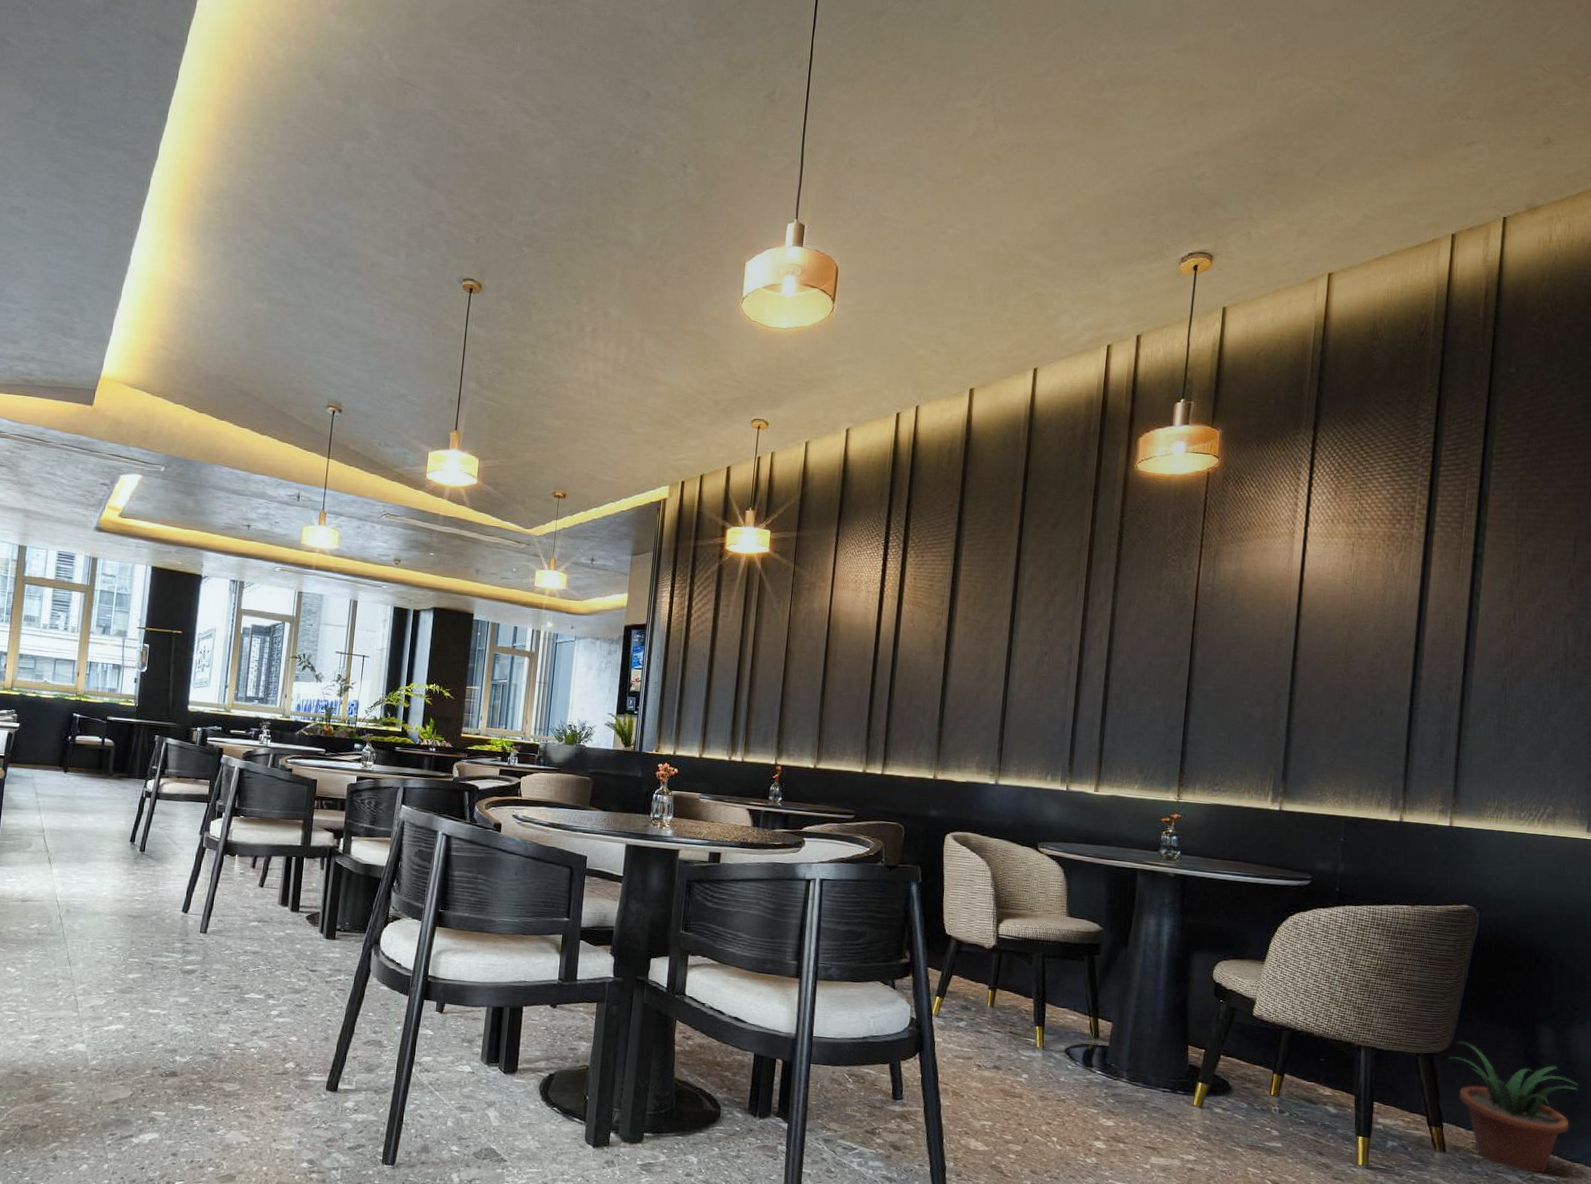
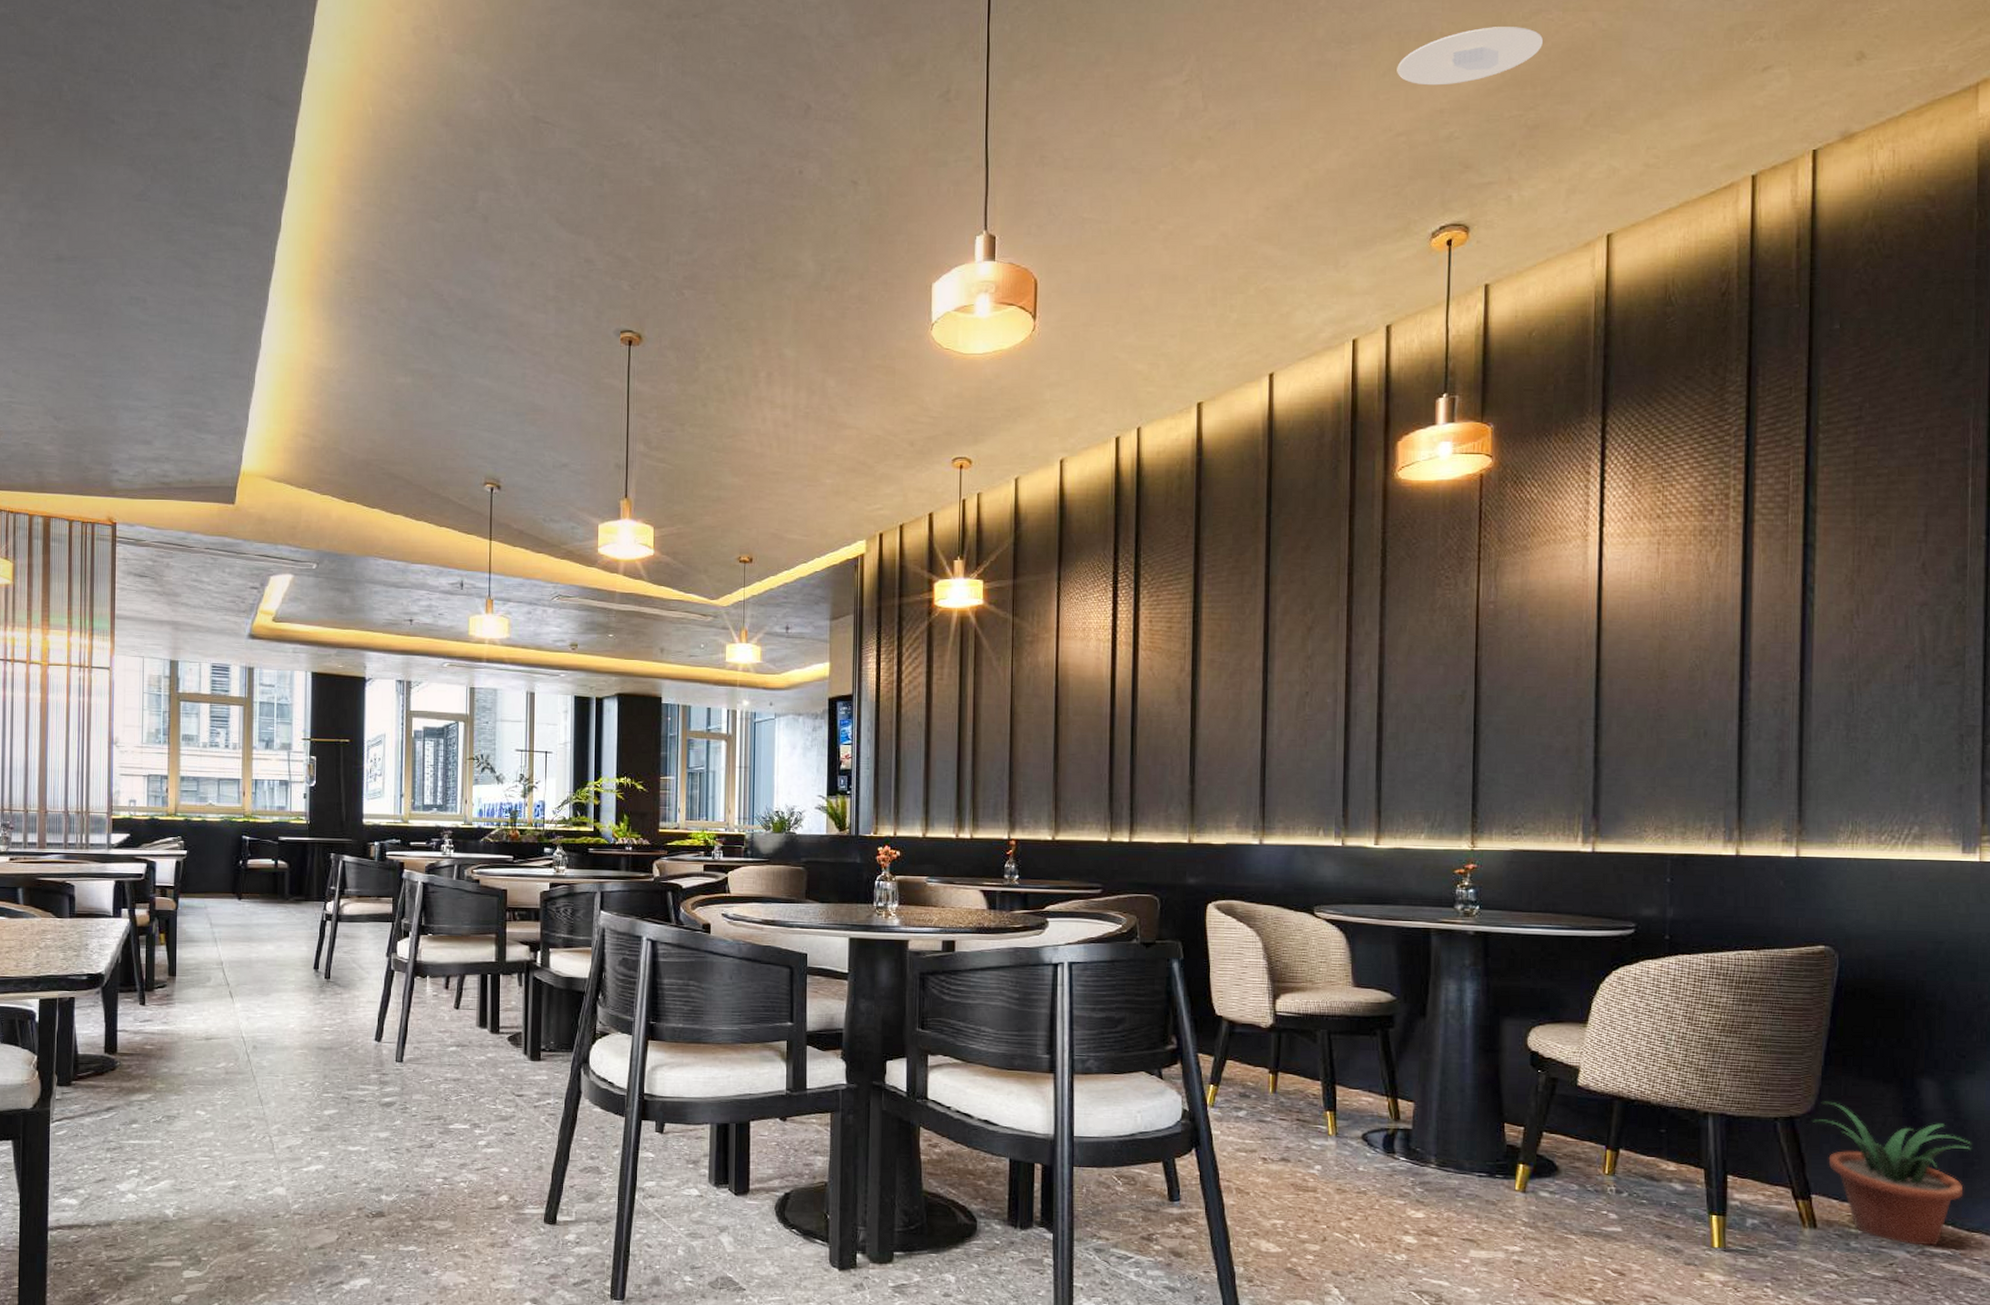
recessed light: none [1161,84,1287,131] -> present [1397,27,1544,86]

